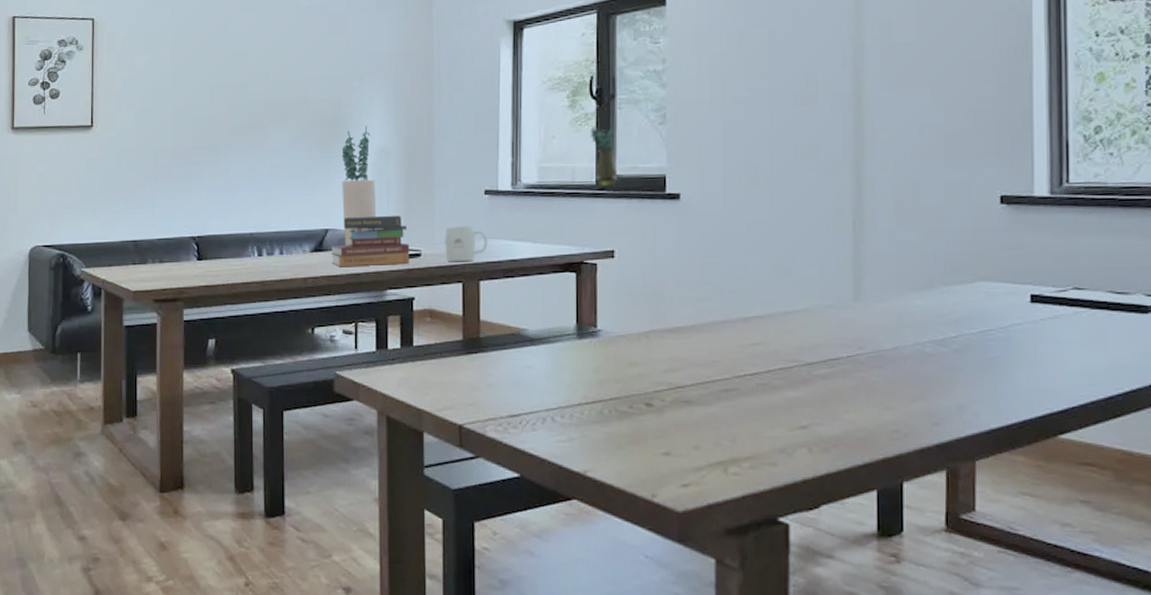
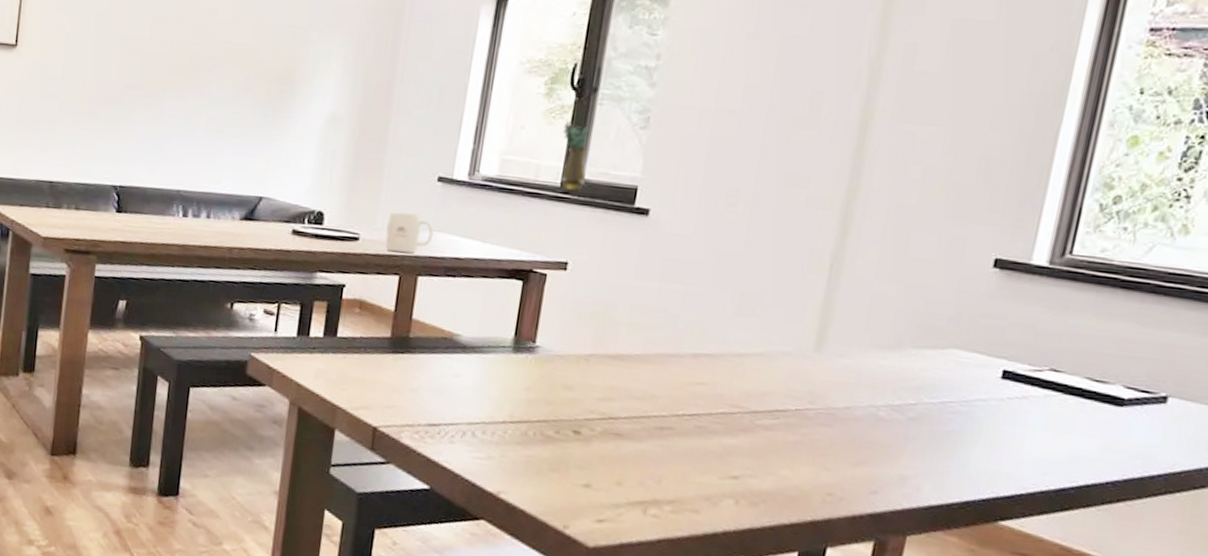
books: present [331,215,410,268] -> none [261,187,348,247]
vase: present [342,125,377,247] -> none [277,85,323,219]

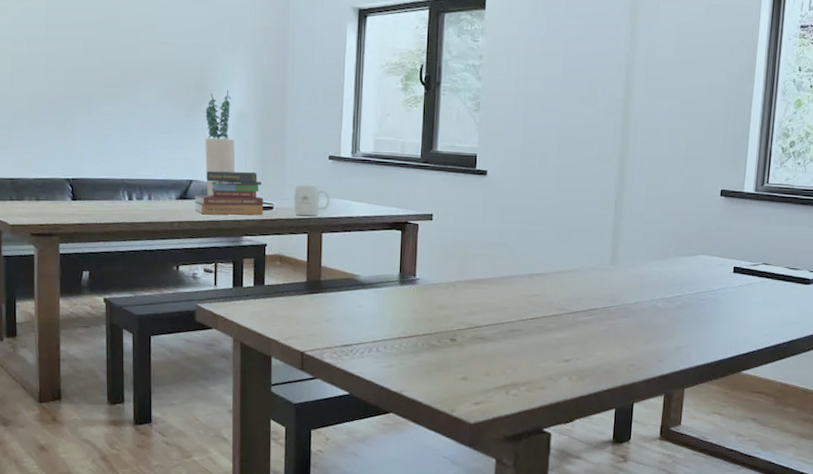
books: none [261,187,348,247] -> present [195,171,264,215]
vase: none [277,85,323,219] -> present [205,90,236,197]
vase: present [561,119,590,192] -> none [418,106,438,161]

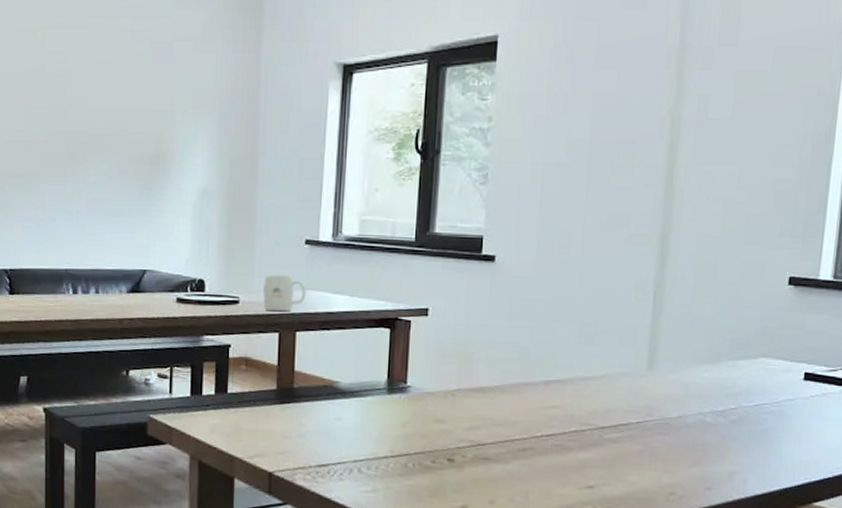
books: present [195,171,264,215] -> none [148,259,228,311]
vase: present [205,90,236,197] -> none [161,163,196,289]

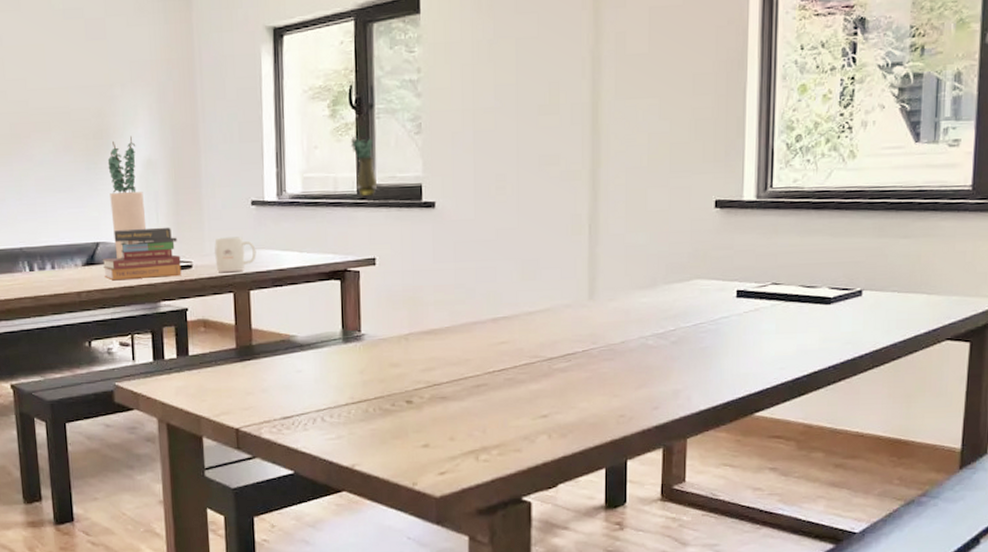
books: none [148,259,228,311] -> present [103,227,182,281]
vase: none [161,163,196,289] -> present [107,135,147,260]
vase: none [412,180,437,245] -> present [350,134,377,197]

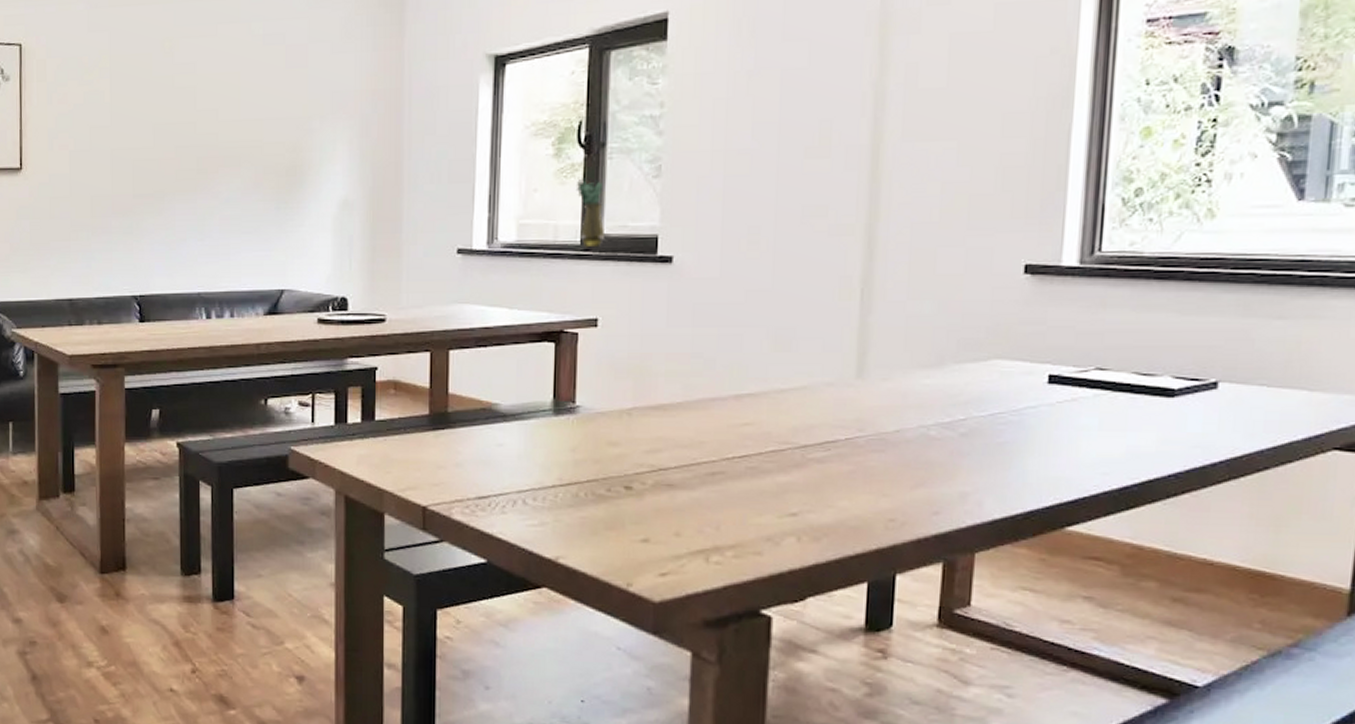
books: present [103,227,182,281] -> none [287,275,373,333]
vase: present [107,135,147,260] -> none [299,173,338,309]
mug: present [214,237,256,272] -> none [412,289,459,328]

